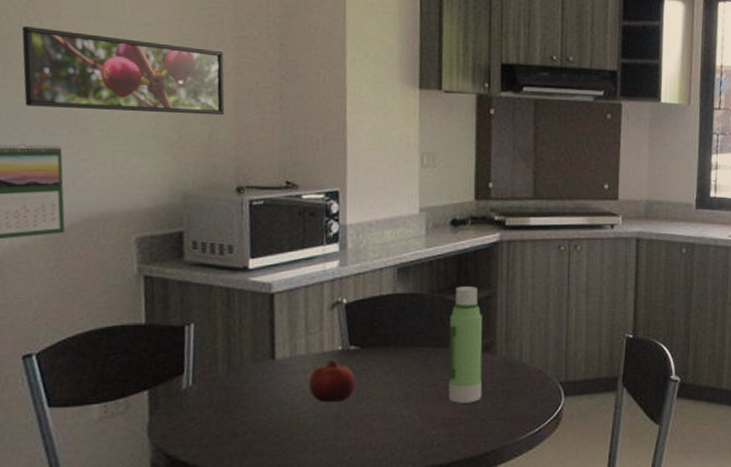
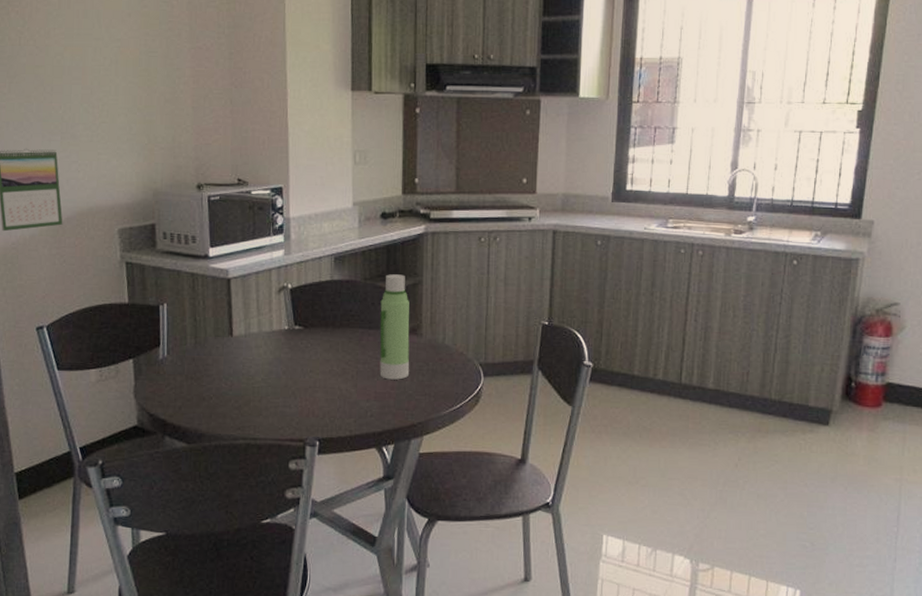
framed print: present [21,26,225,116] -> none [21,46,185,120]
fruit: present [308,360,356,403] -> none [261,337,300,375]

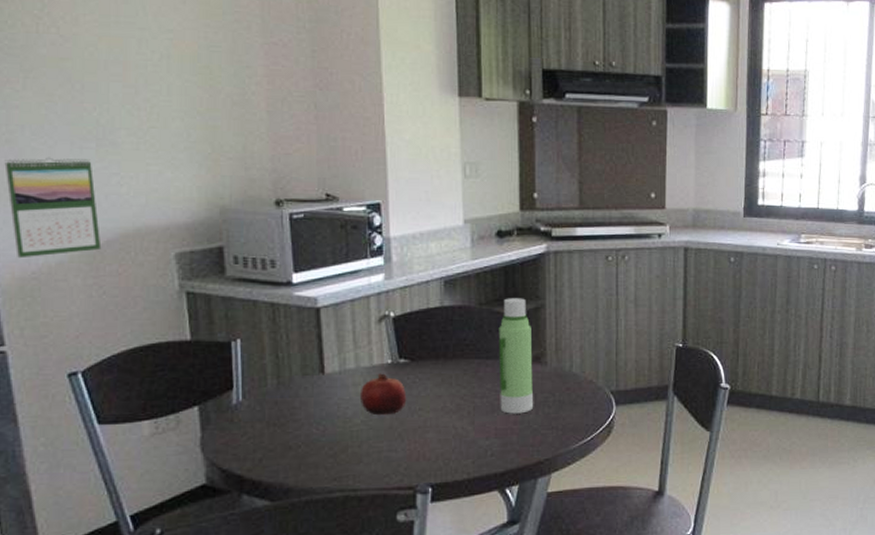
fruit: none [261,337,300,375] -> present [359,373,407,416]

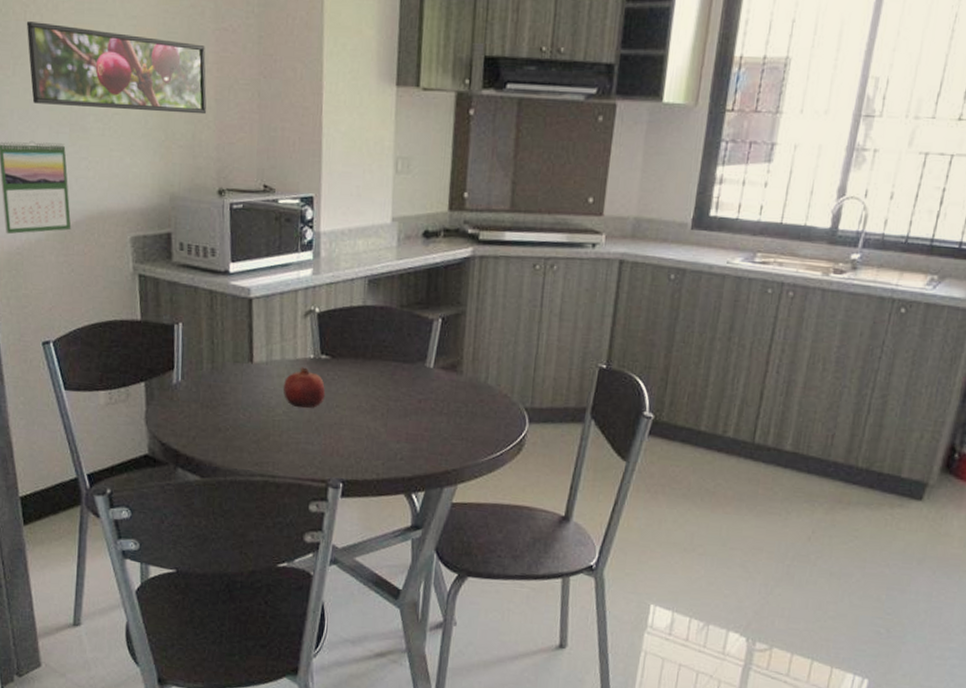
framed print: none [38,34,259,126] -> present [26,21,207,115]
water bottle: present [498,298,534,414] -> none [412,302,450,421]

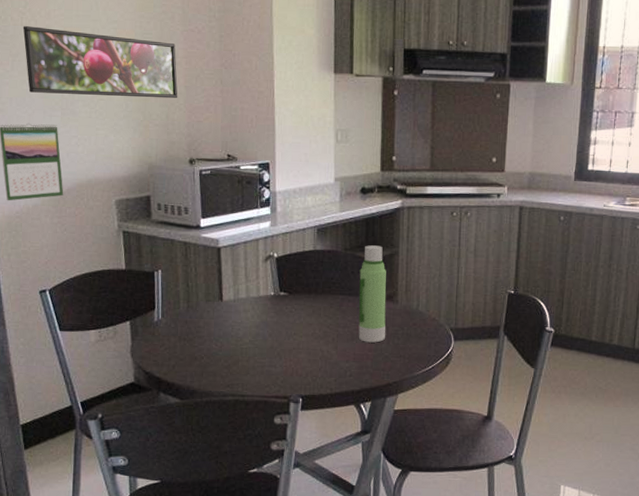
fruit: present [283,367,326,409] -> none [248,303,285,337]
water bottle: none [412,302,450,421] -> present [358,245,386,343]

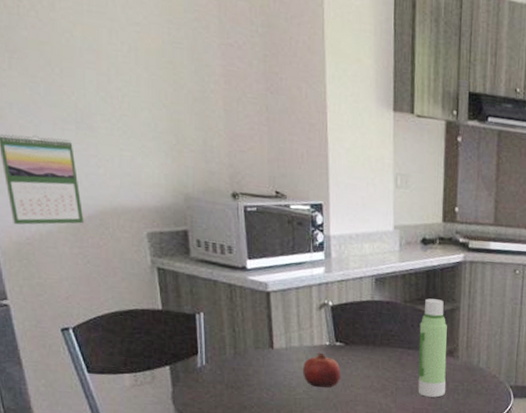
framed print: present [22,26,178,99] -> none [20,16,217,123]
fruit: none [248,303,285,337] -> present [302,352,341,388]

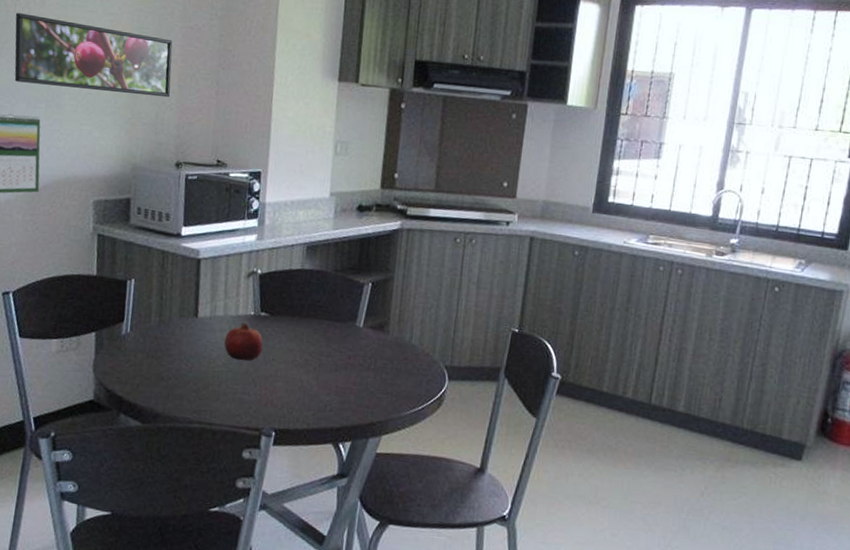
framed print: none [20,16,217,123] -> present [14,13,173,98]
water bottle: present [418,298,447,398] -> none [342,268,379,376]

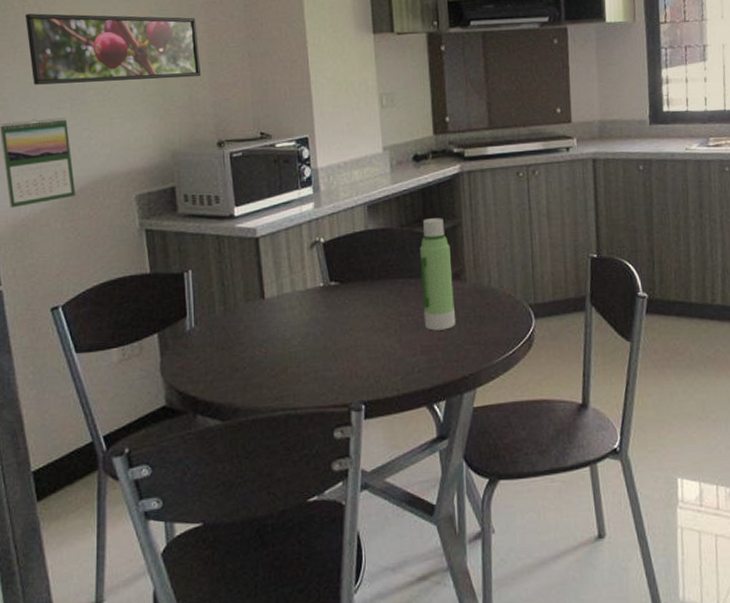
fruit: present [224,323,263,361] -> none [296,296,339,337]
water bottle: none [342,268,379,376] -> present [419,218,456,331]

